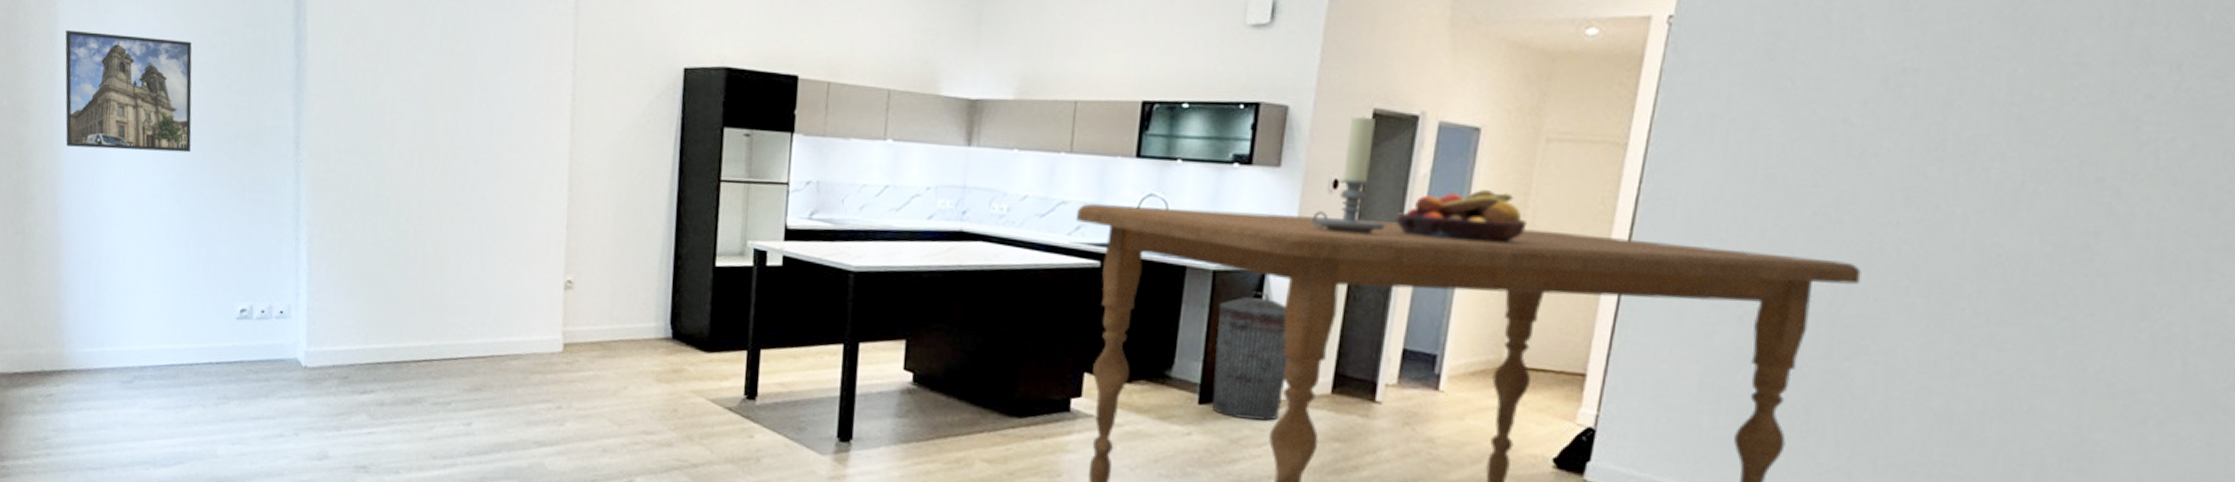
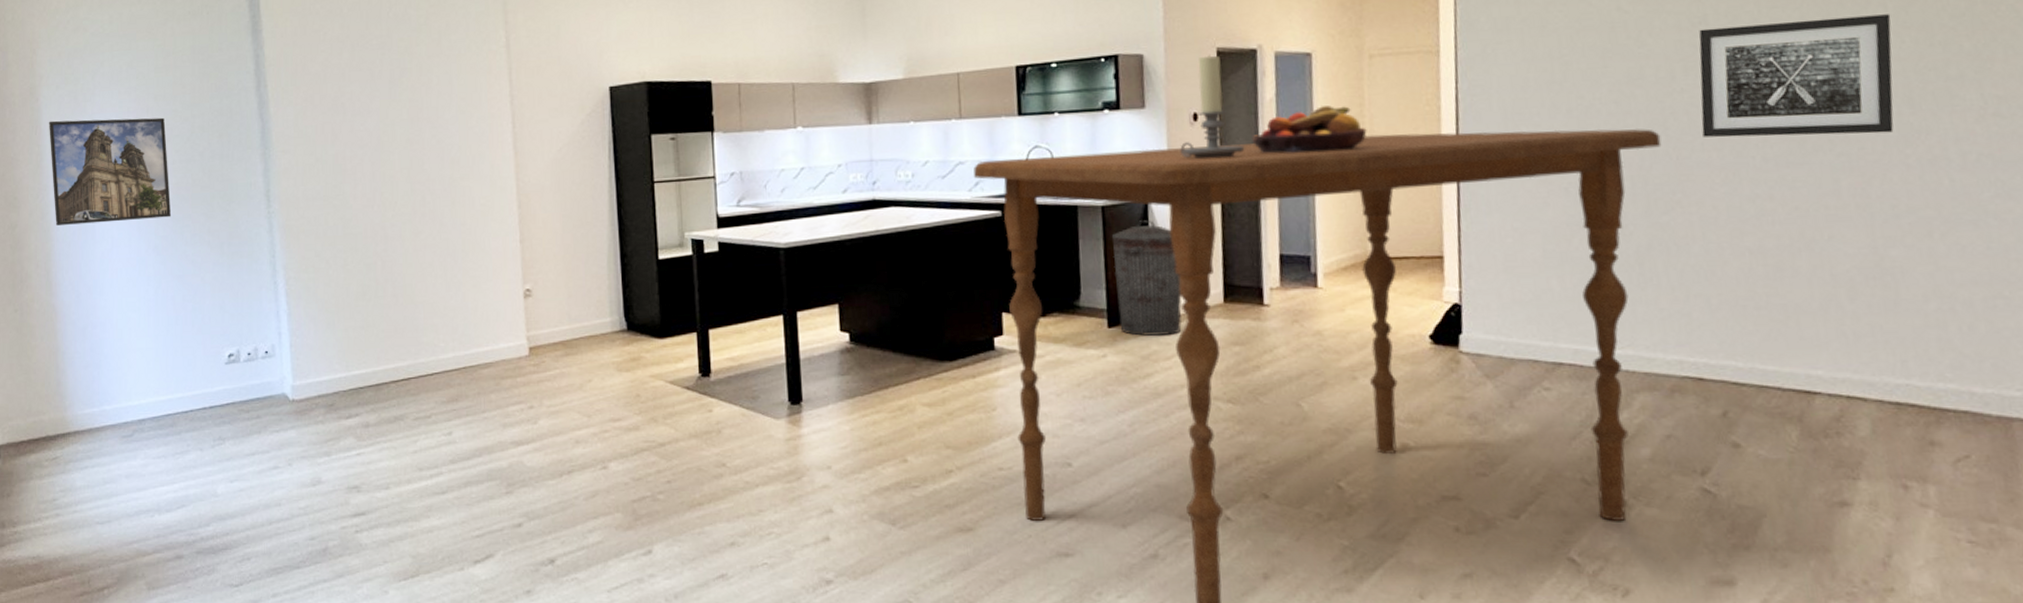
wall art: none [1910,156,2161,302] -> present [1699,14,1894,138]

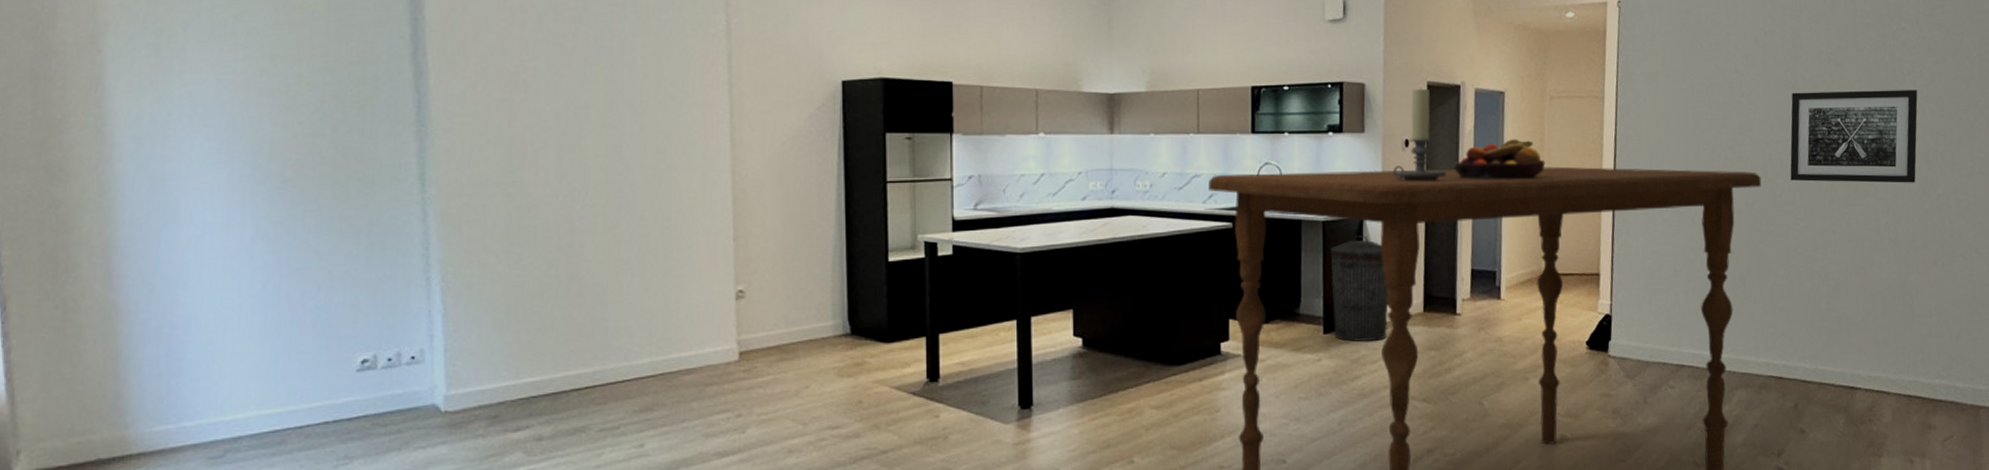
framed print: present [48,117,172,225] -> none [115,77,290,205]

